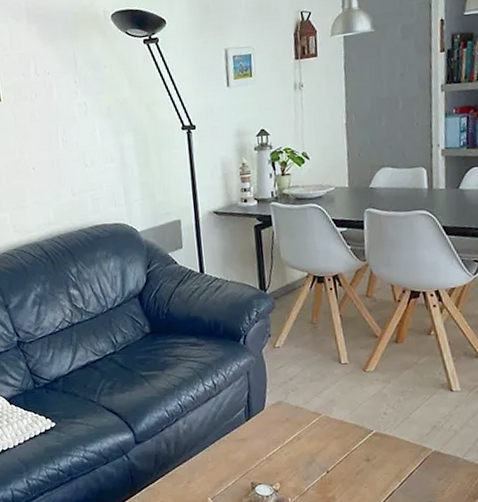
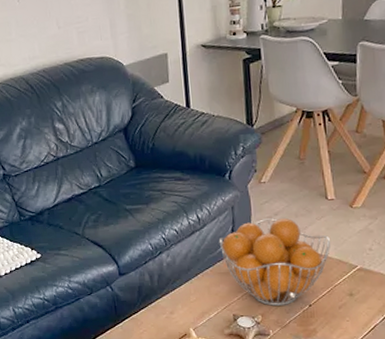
fruit basket: none [235,382,346,473] -> present [219,217,330,306]

